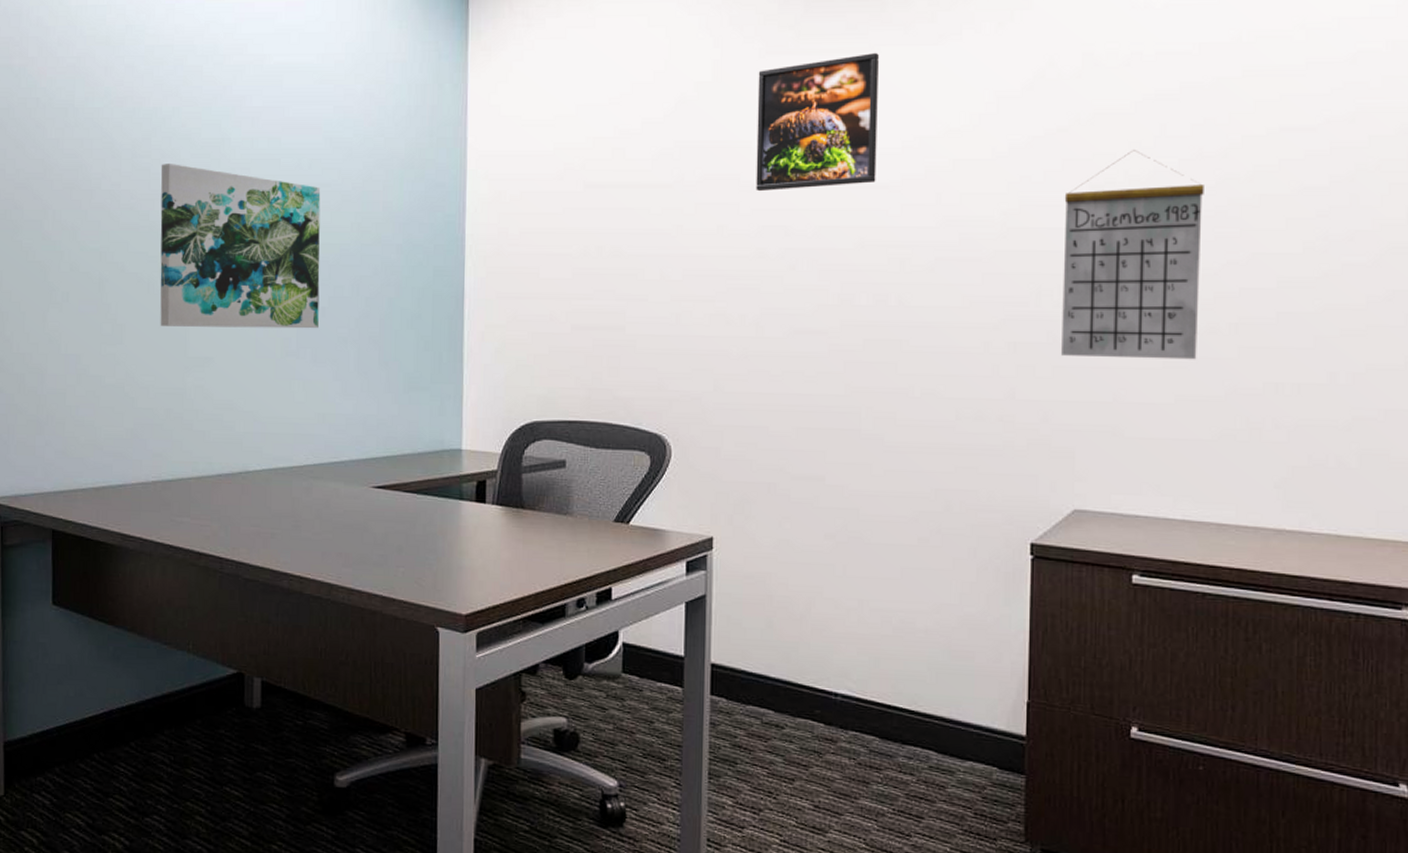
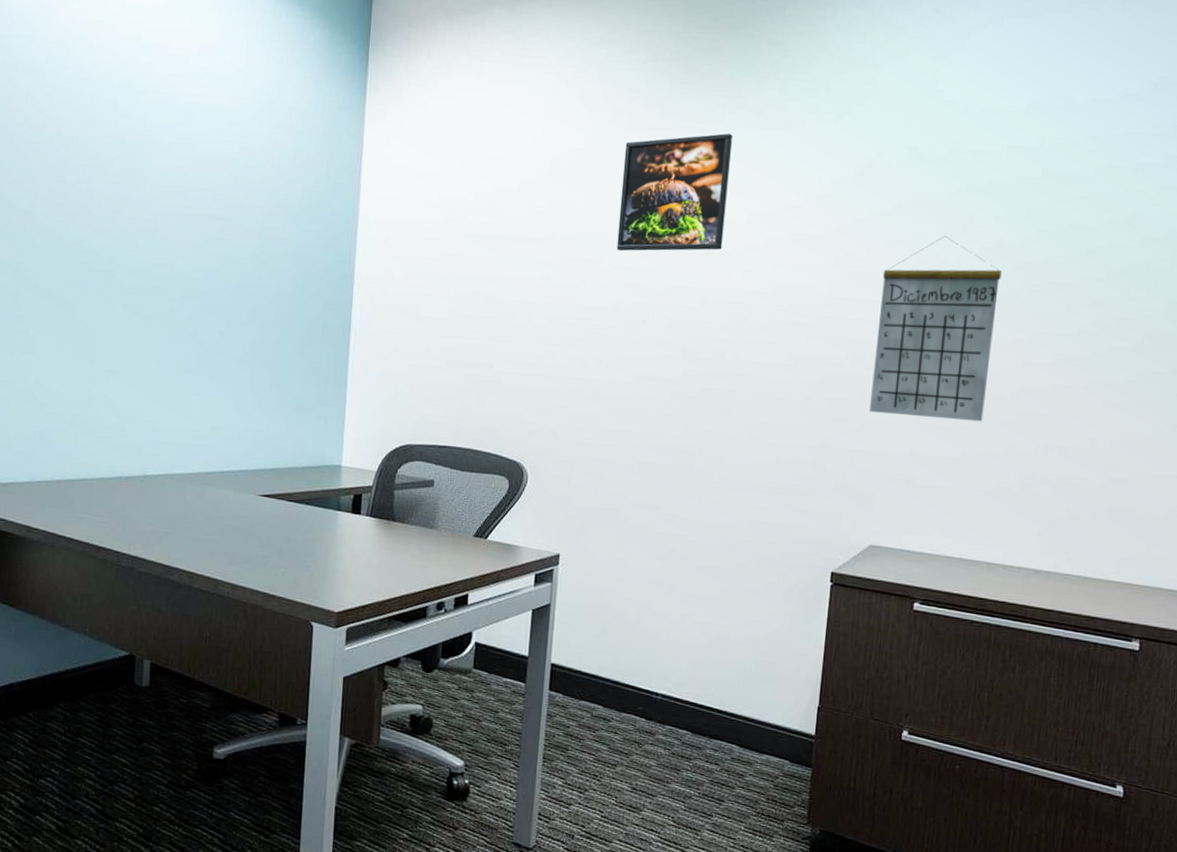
wall art: present [160,164,321,329] -> none [69,189,224,350]

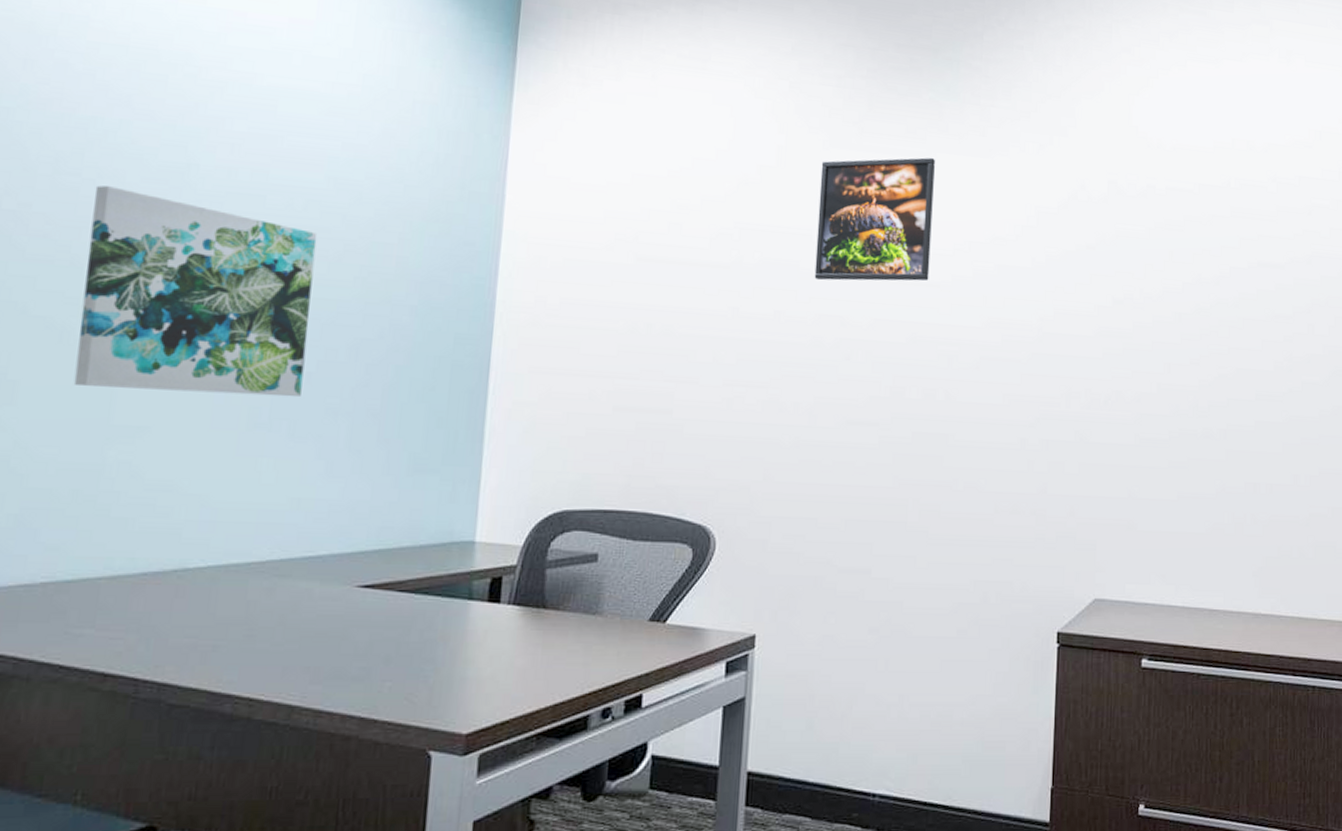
wall art: none [69,189,224,350] -> present [73,185,318,398]
calendar: present [870,236,1002,422] -> none [1087,271,1202,461]

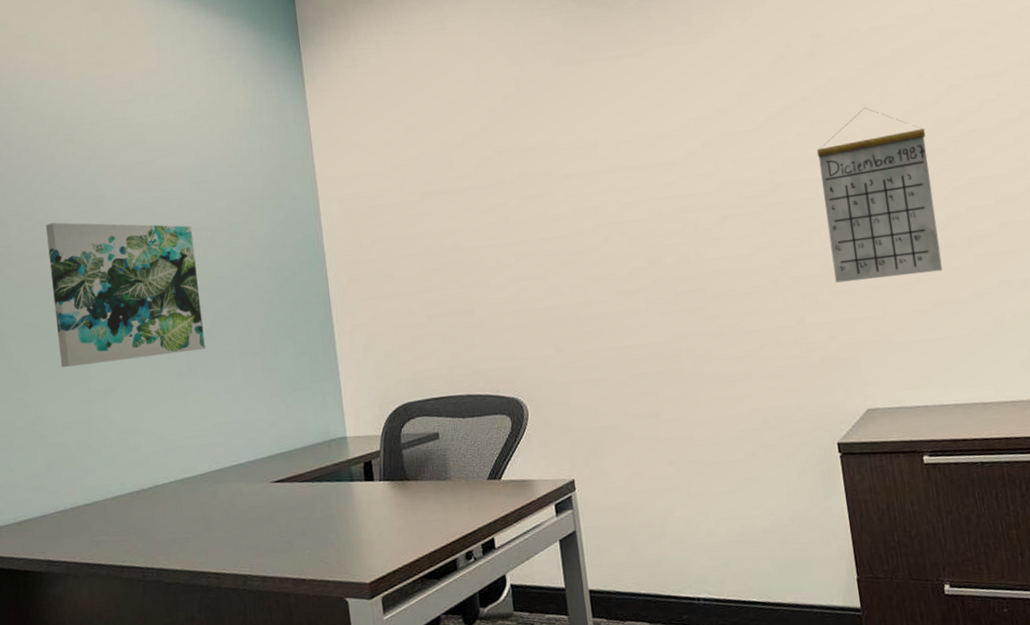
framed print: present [814,157,935,281] -> none [553,54,664,181]
calendar: none [1087,271,1202,461] -> present [816,107,943,283]

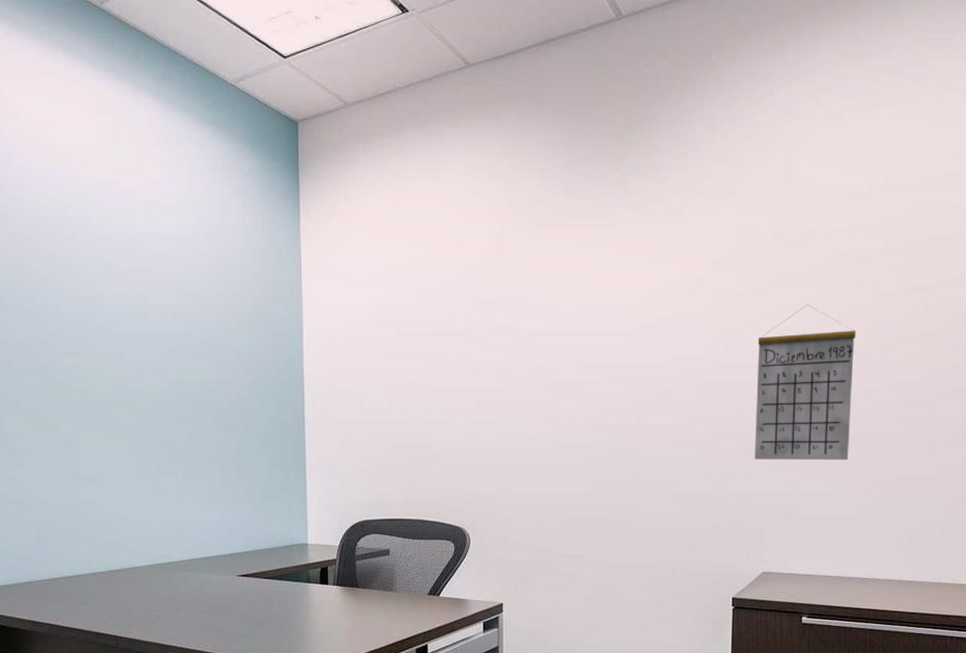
wall art: present [45,222,205,367] -> none [45,317,187,452]

